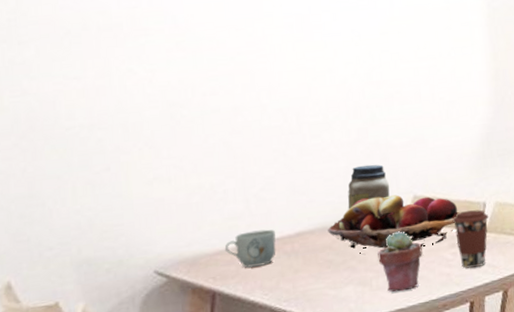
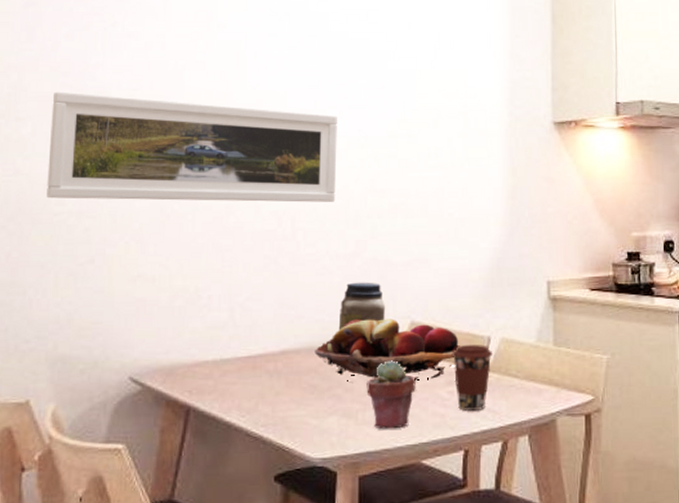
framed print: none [53,14,336,115] -> present [46,91,337,203]
mug: present [224,229,276,268] -> none [204,343,258,385]

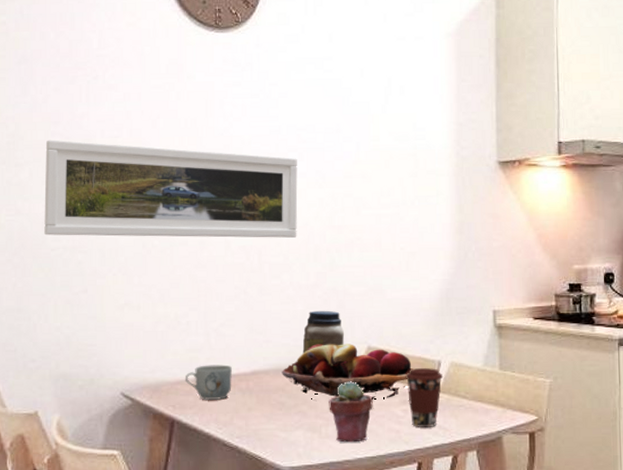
mug: none [204,343,258,385] -> present [184,364,232,401]

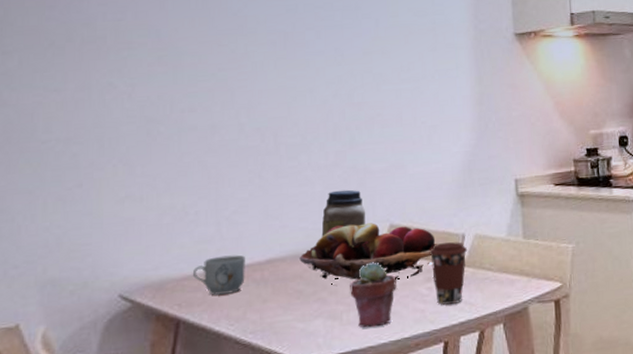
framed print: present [44,139,298,238] -> none [34,25,316,128]

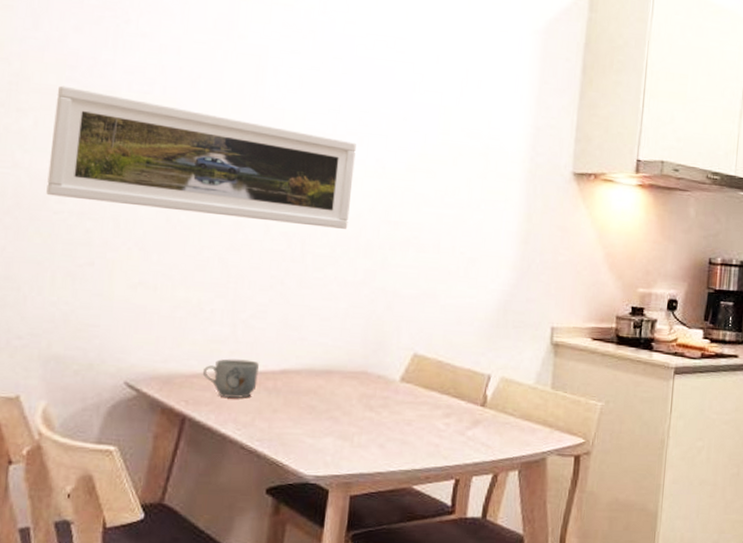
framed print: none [34,25,316,128] -> present [46,85,356,229]
fruit basket: present [299,223,437,286] -> none [315,346,461,411]
jar: present [321,189,366,260] -> none [340,310,390,380]
potted succulent: present [350,262,397,328] -> none [364,389,414,454]
coffee cup: present [429,242,468,305] -> none [451,380,492,443]

